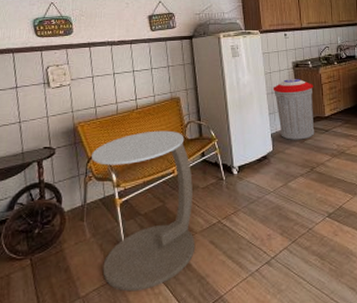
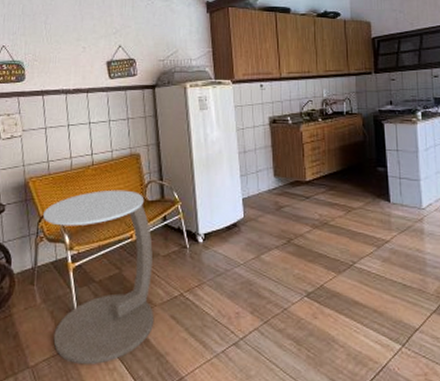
trash can: present [272,78,315,140] -> none [245,136,294,207]

